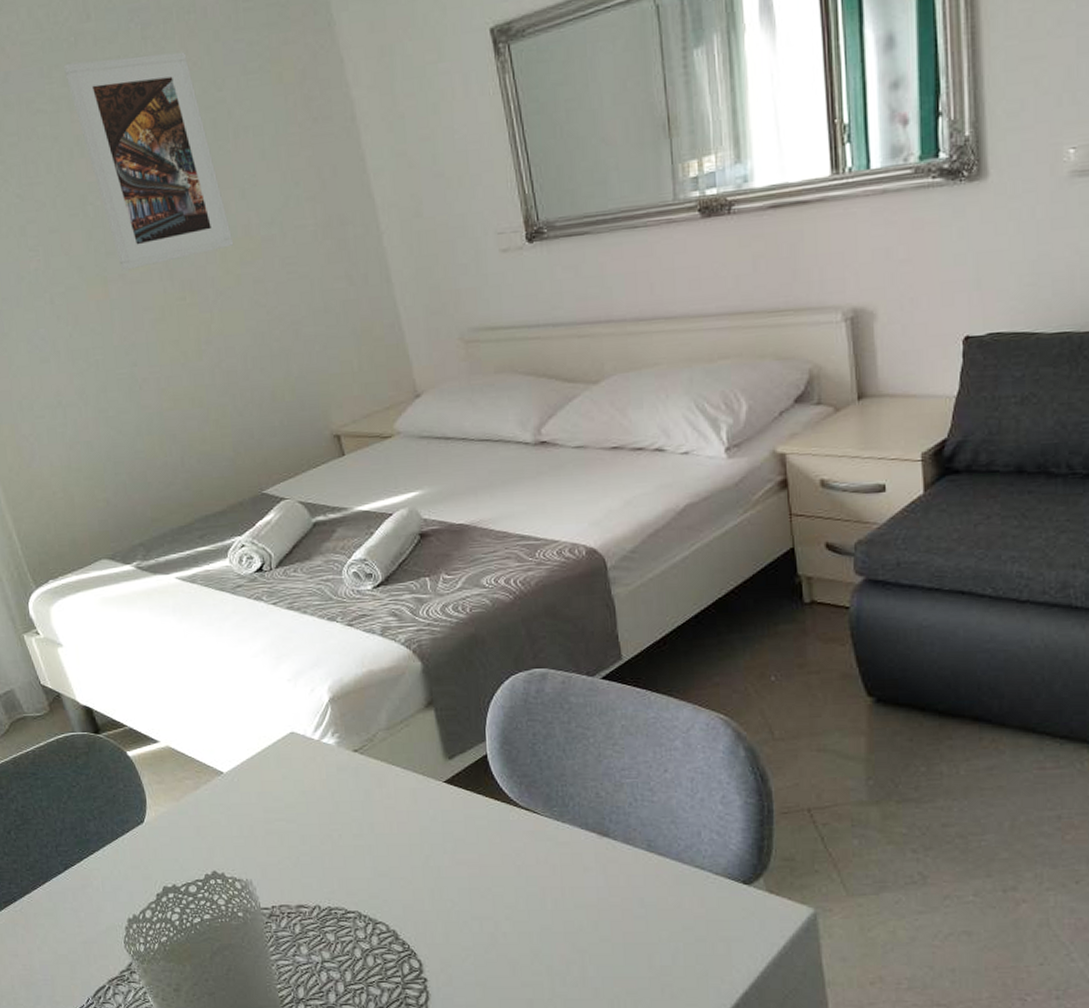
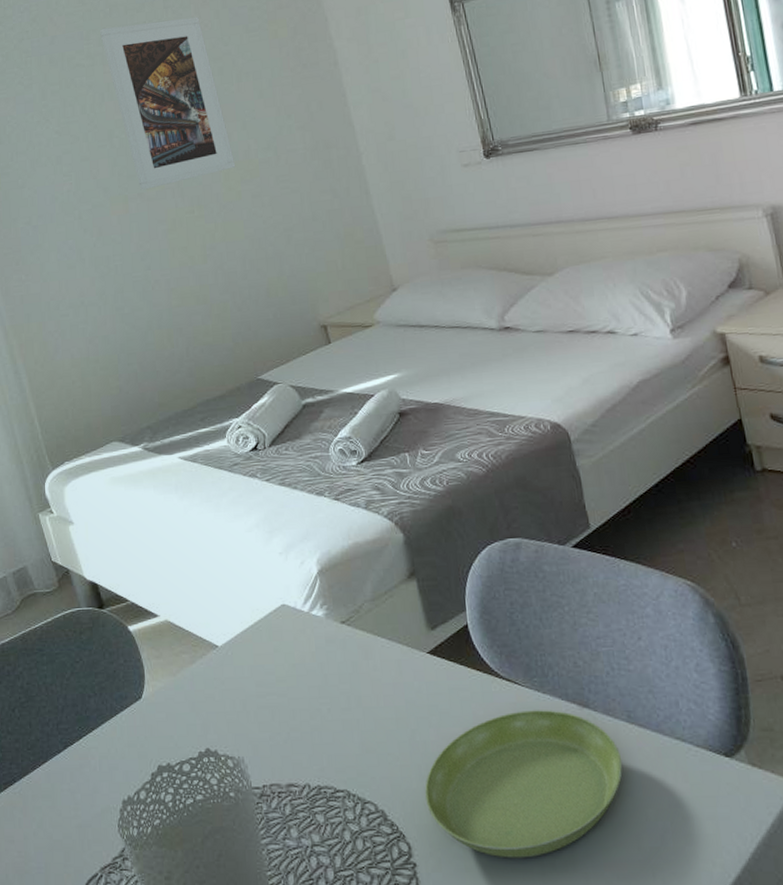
saucer: none [437,838,639,975] -> present [425,710,623,858]

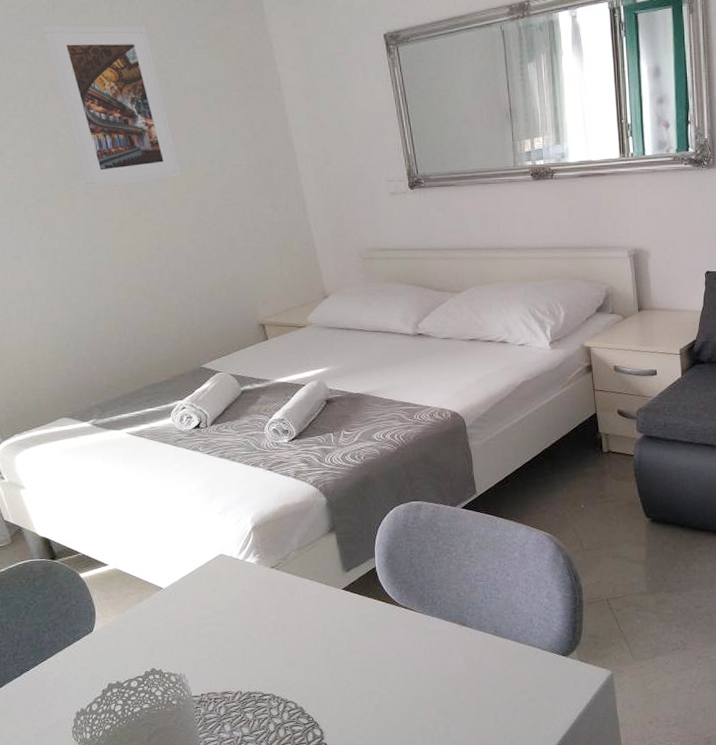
saucer: present [425,710,623,858] -> none [336,628,488,735]

